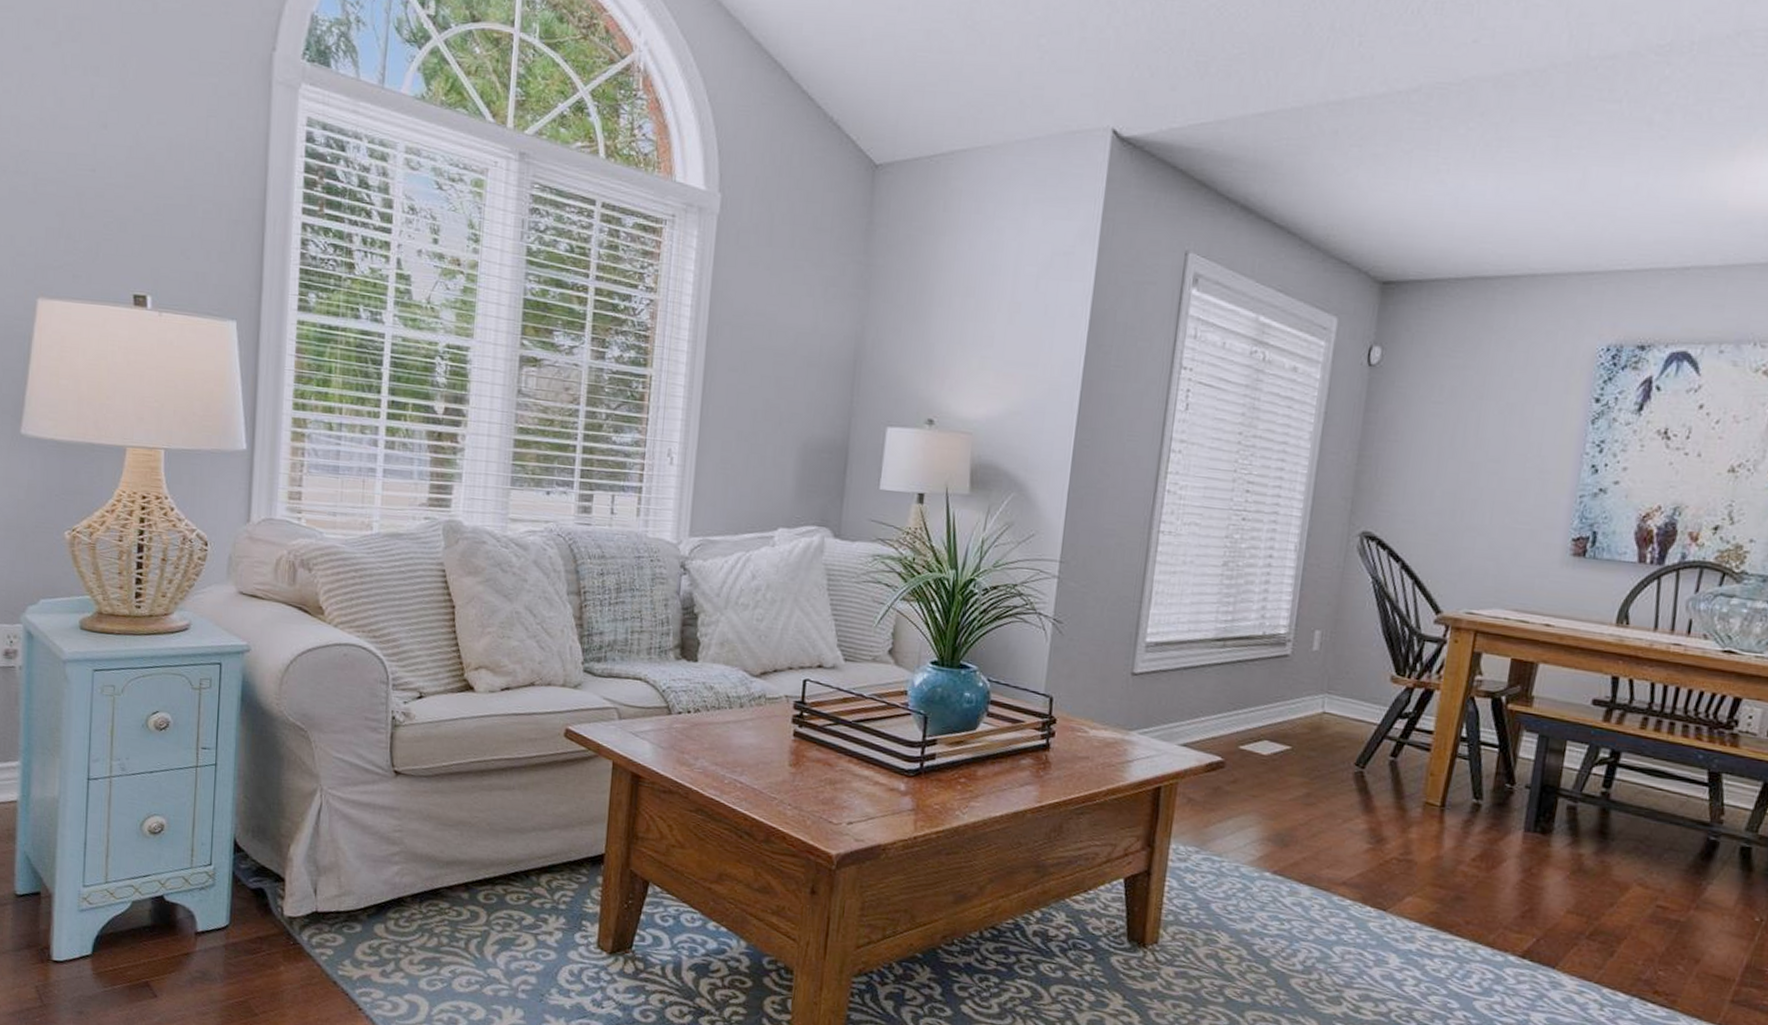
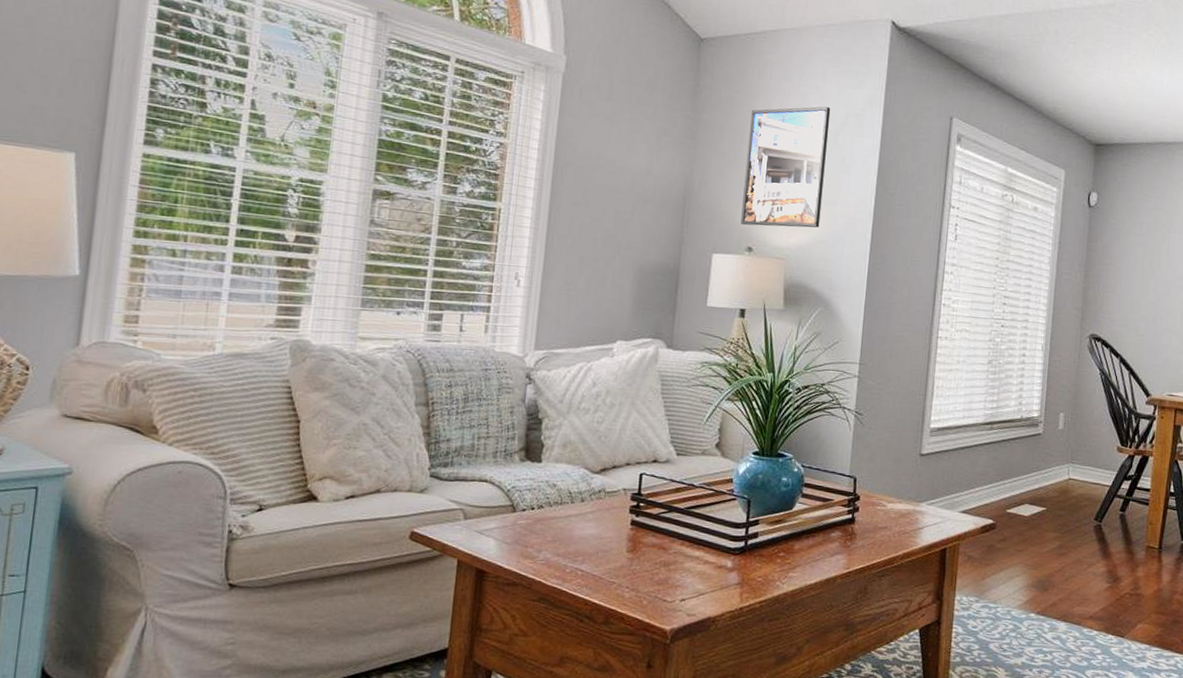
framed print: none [920,243,1032,396] -> present [741,106,831,228]

